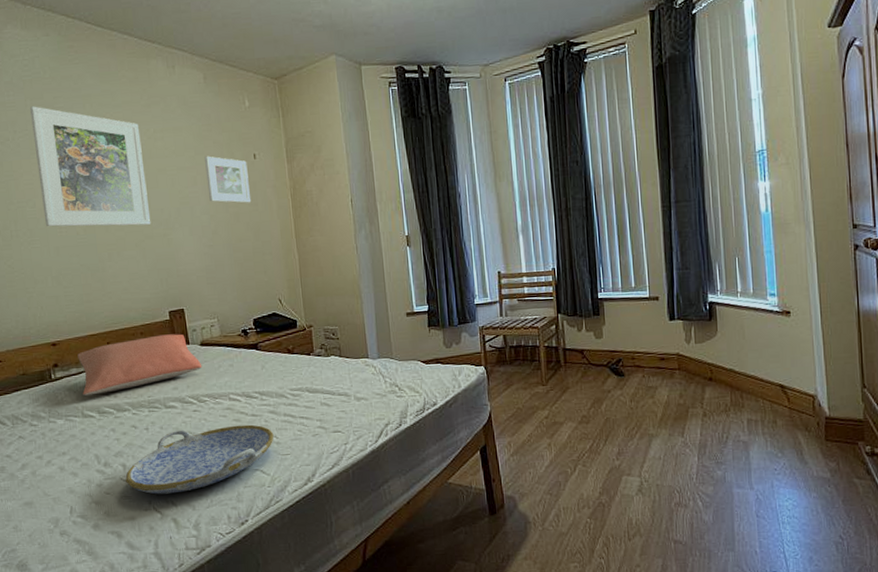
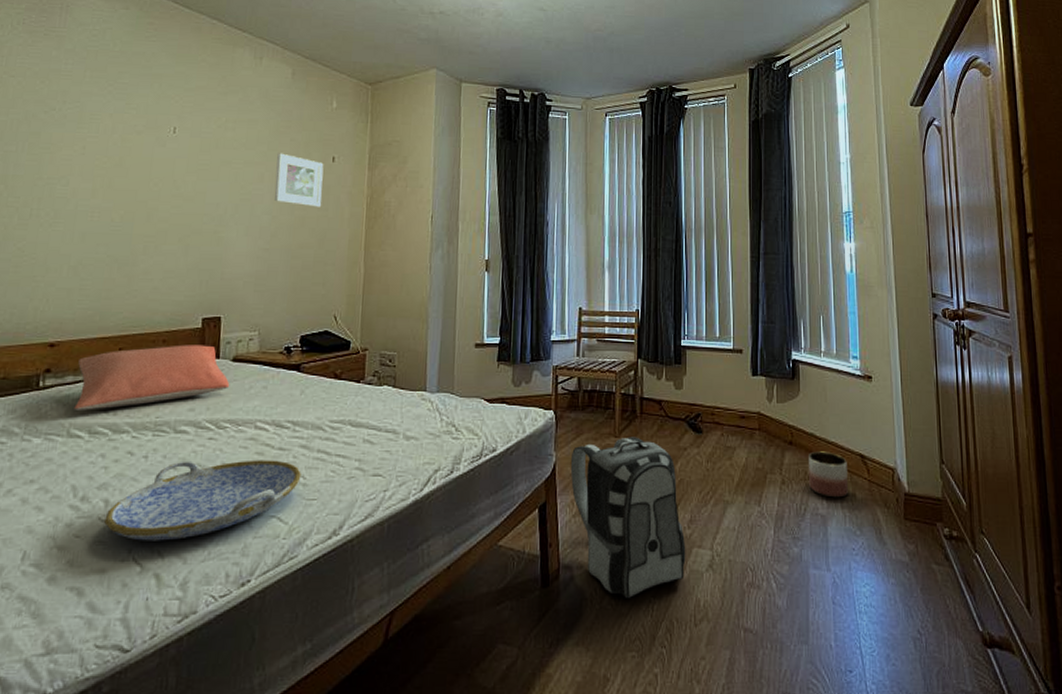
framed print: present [30,106,151,227] -> none [75,78,210,219]
backpack: none [504,384,617,521] -> present [570,437,686,599]
planter: none [729,384,770,426] -> present [809,451,849,498]

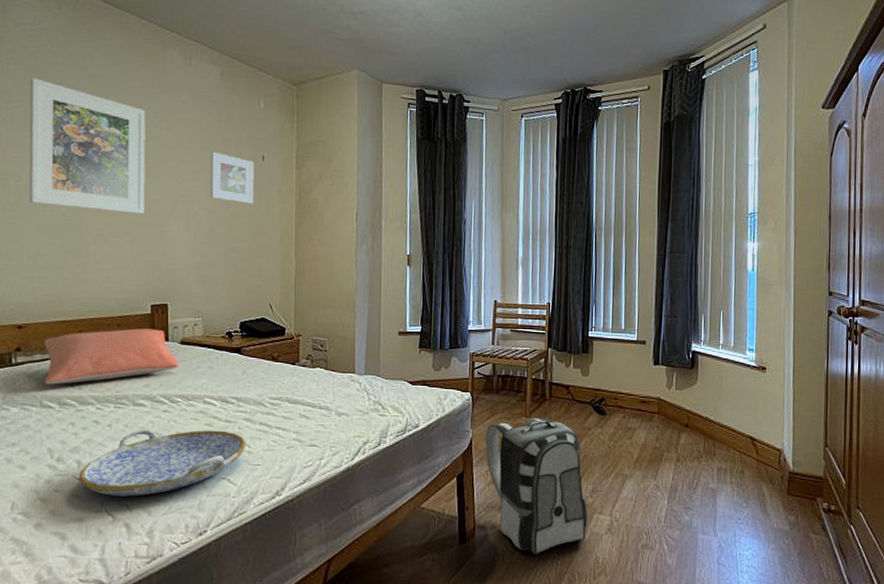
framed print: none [75,78,210,219] -> present [29,78,146,214]
planter: present [809,451,849,498] -> none [702,433,738,474]

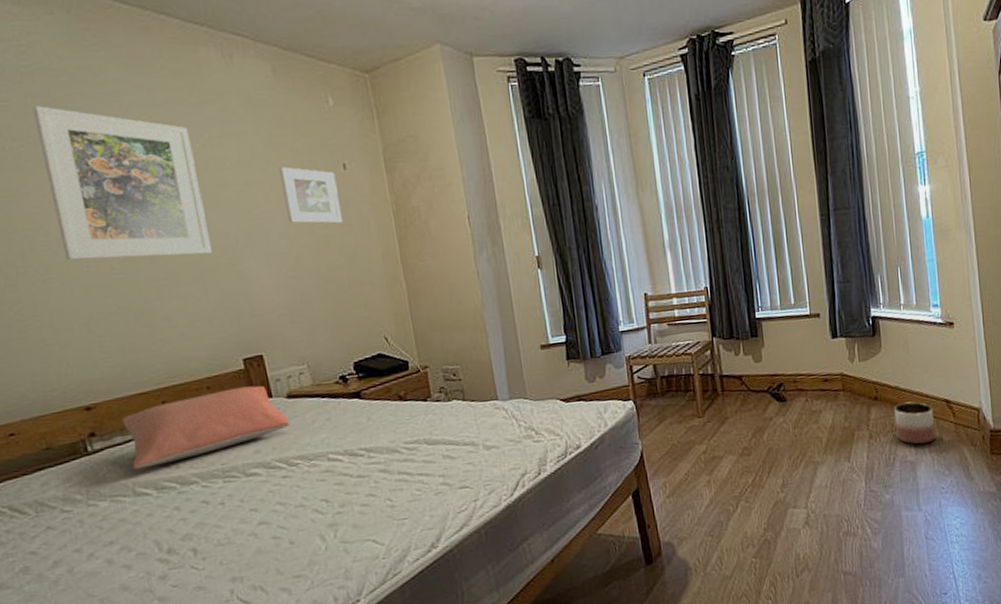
serving tray: present [78,429,246,497] -> none [197,487,387,582]
backpack: present [485,417,588,555] -> none [657,414,783,563]
planter: none [702,433,738,474] -> present [894,401,936,445]

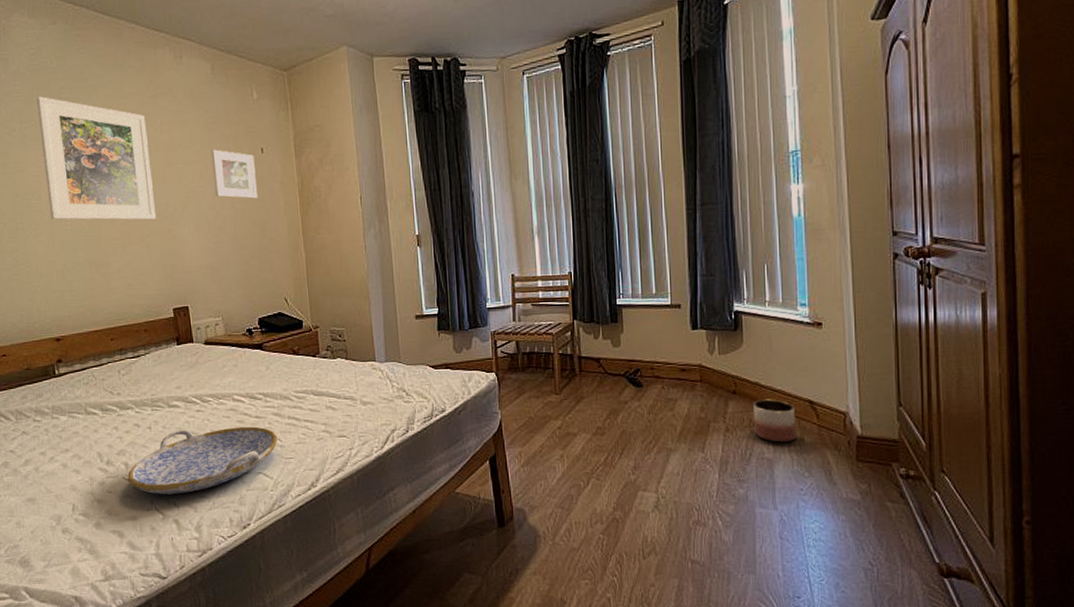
pillow: present [122,385,291,470] -> none [81,331,206,392]
serving tray: none [197,487,387,582] -> present [128,426,278,495]

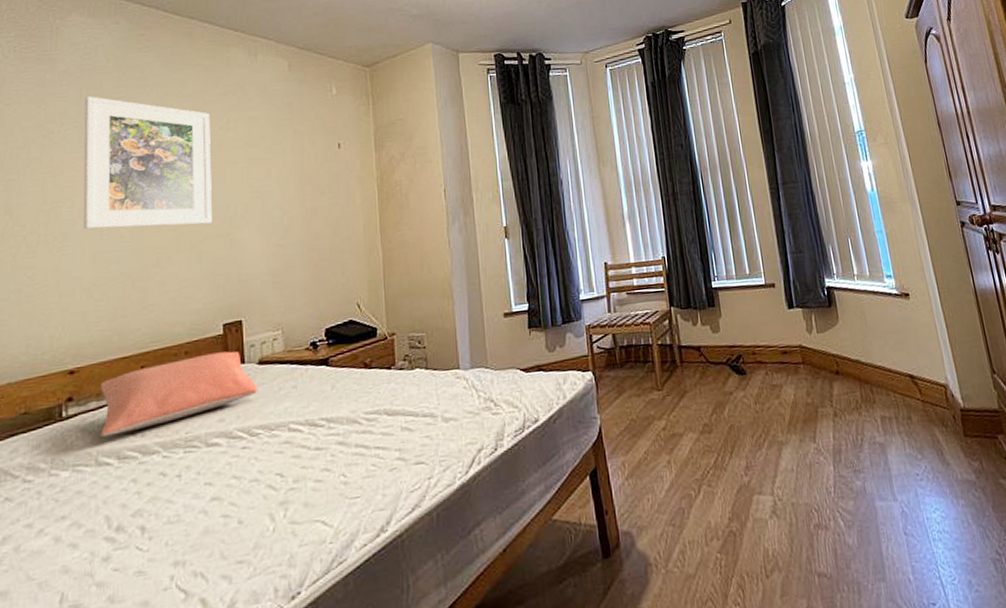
pillow: none [81,331,206,392] -> present [100,351,258,437]
serving tray: present [128,426,278,495] -> none [142,461,341,566]
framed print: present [211,149,258,199] -> none [282,146,333,197]
planter: present [753,399,797,443] -> none [857,376,904,424]

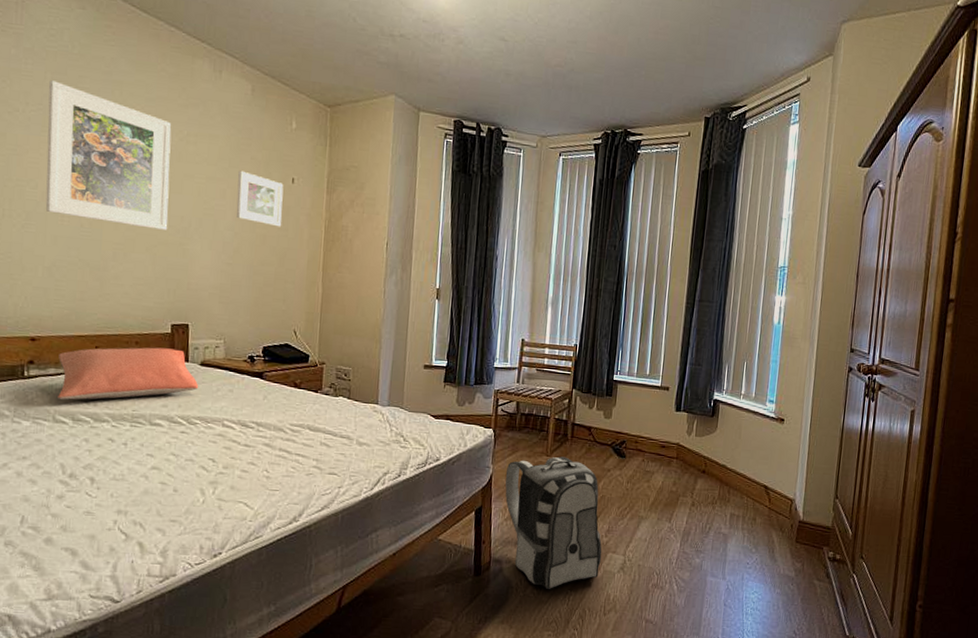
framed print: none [282,146,333,197] -> present [236,170,284,227]
backpack: none [615,387,749,559] -> present [505,456,602,590]

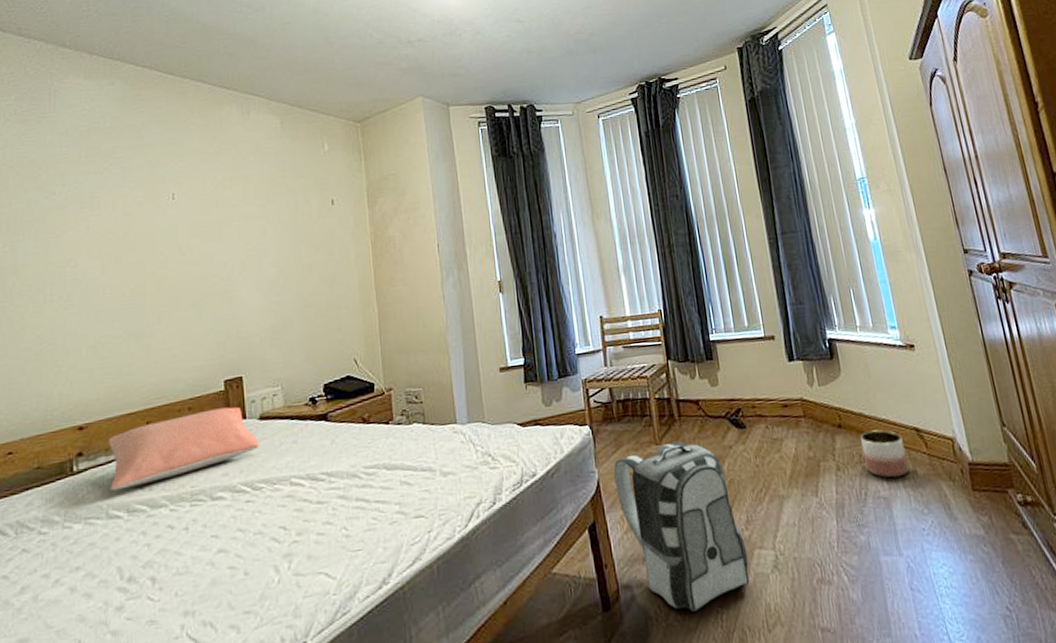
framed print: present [45,80,172,230] -> none [84,157,211,289]
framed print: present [236,170,284,227] -> none [277,203,327,253]
planter: none [716,480,752,521] -> present [860,430,909,478]

